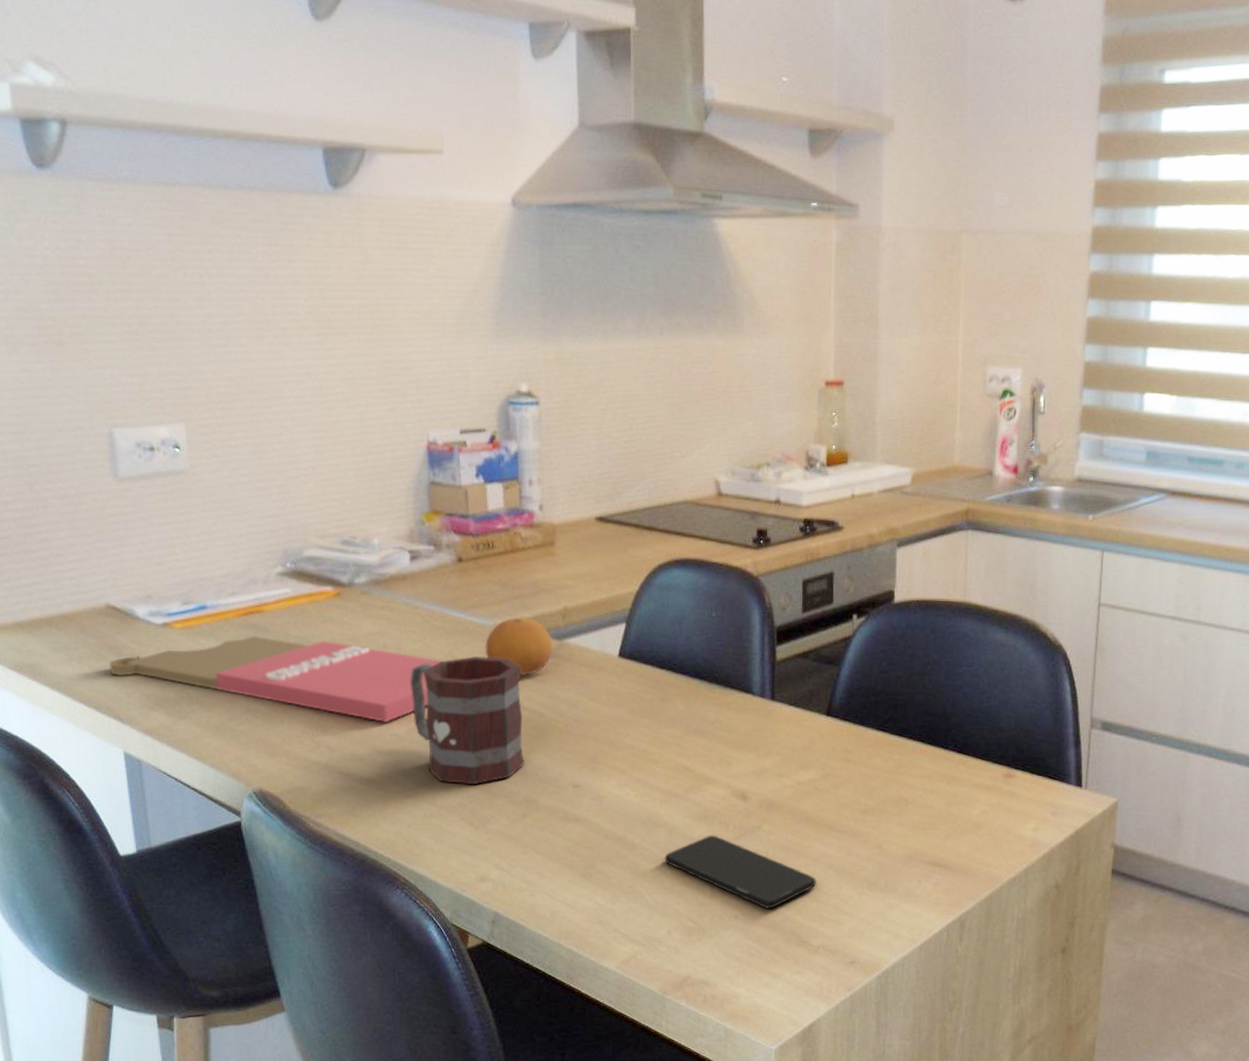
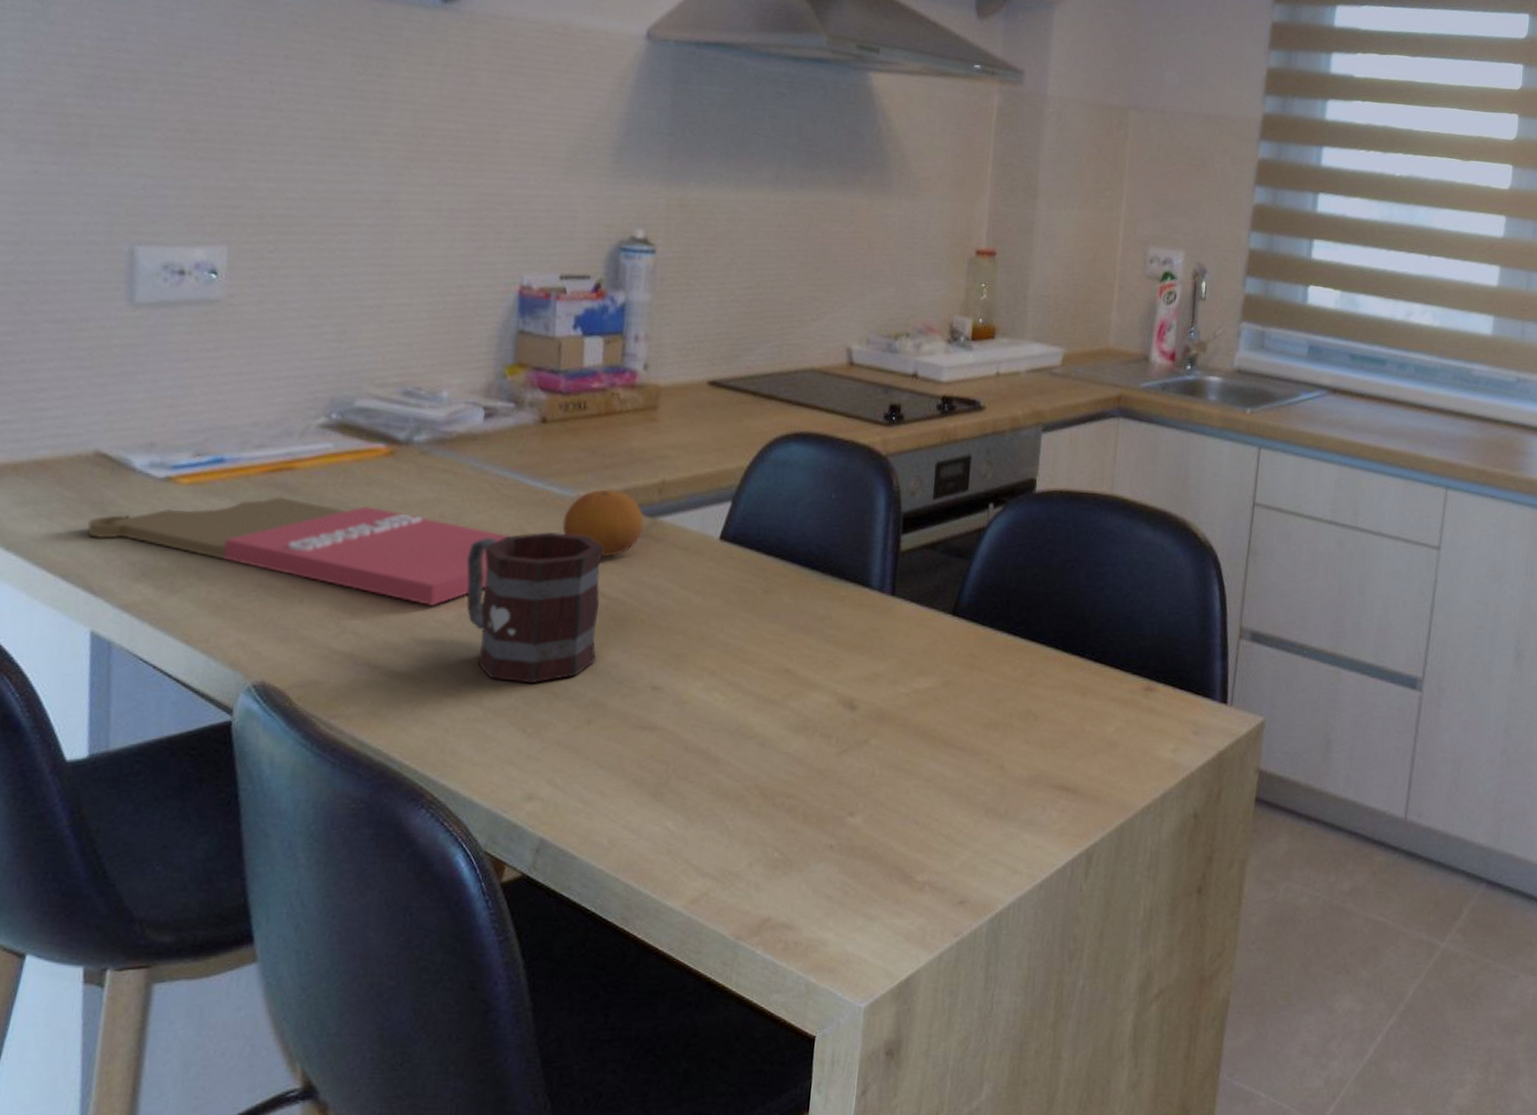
smartphone: present [664,835,816,909] -> none [752,749,927,838]

